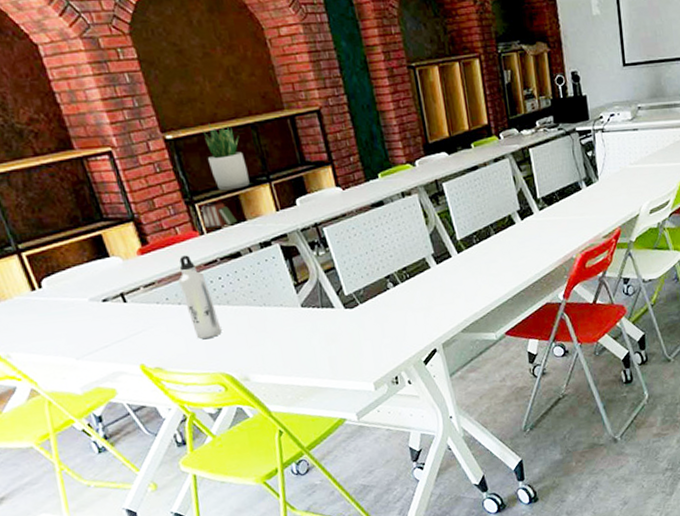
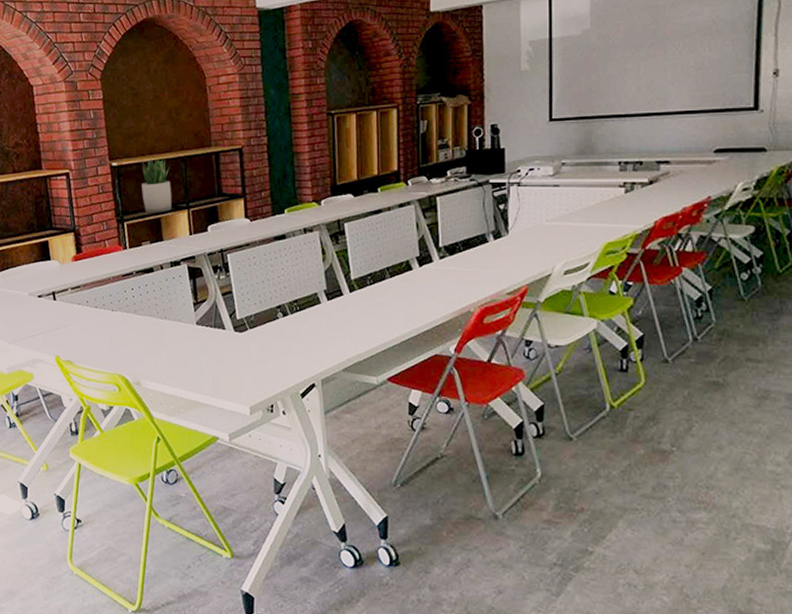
water bottle: present [178,255,222,340] -> none [99,266,126,342]
books: present [197,202,237,228] -> none [126,222,155,244]

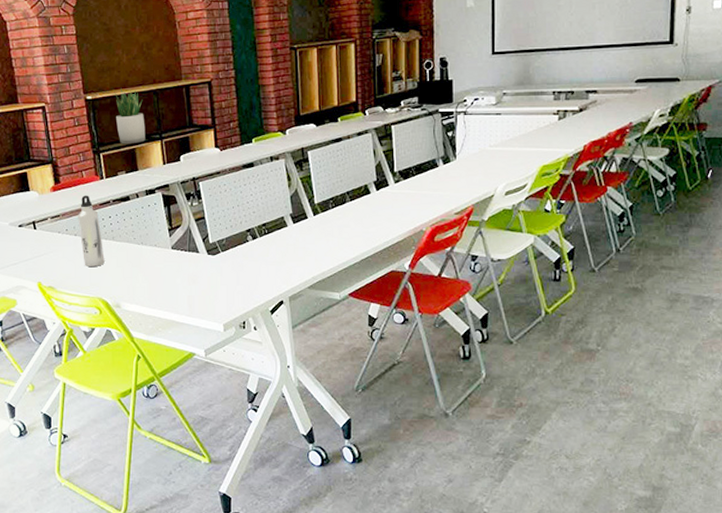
water bottle: none [99,266,126,342] -> present [78,195,105,268]

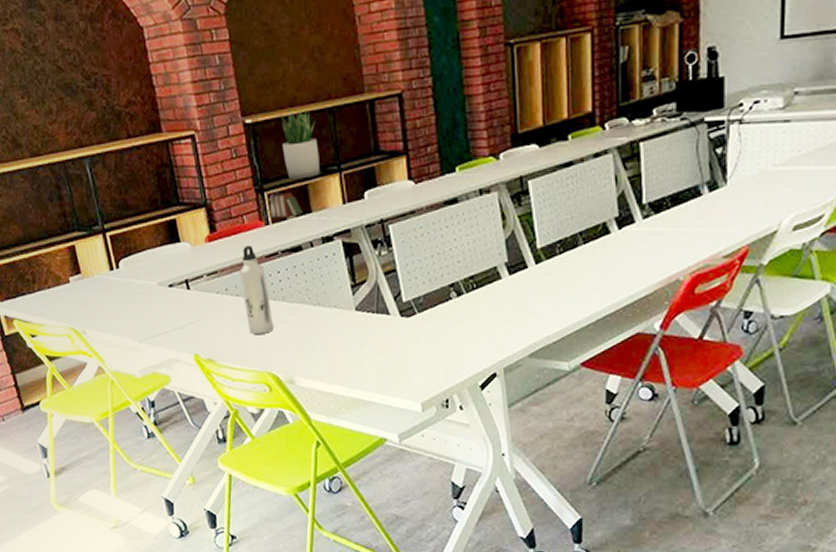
books: none [102,153,131,174] -> present [266,191,302,218]

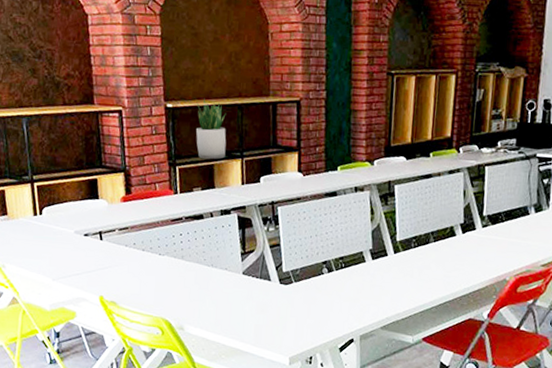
water bottle: present [239,245,274,335] -> none [147,209,172,286]
books: present [266,191,302,218] -> none [177,167,207,191]

